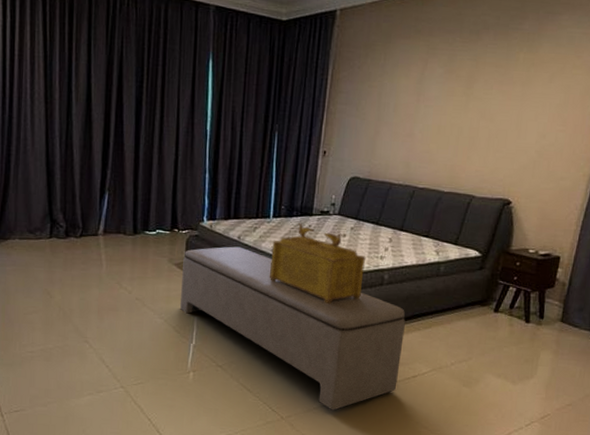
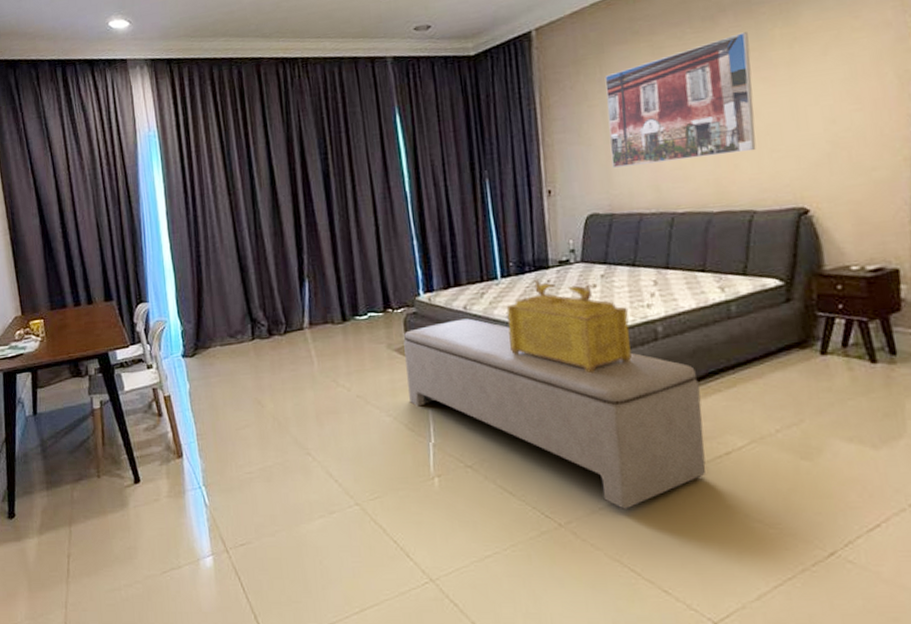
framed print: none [378,50,502,149] -> present [604,32,756,168]

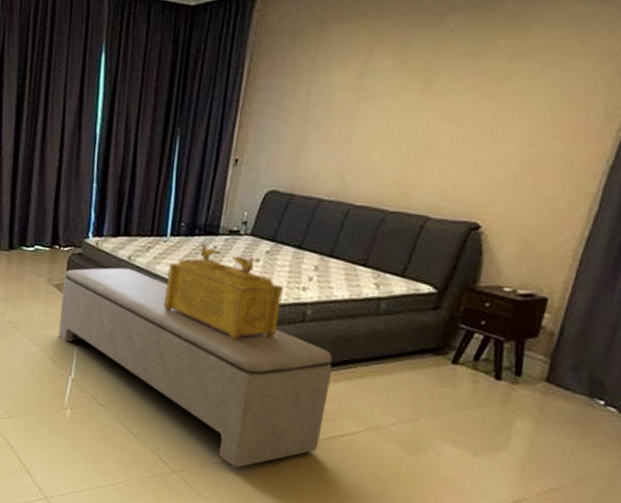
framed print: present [604,32,756,168] -> none [304,35,474,158]

